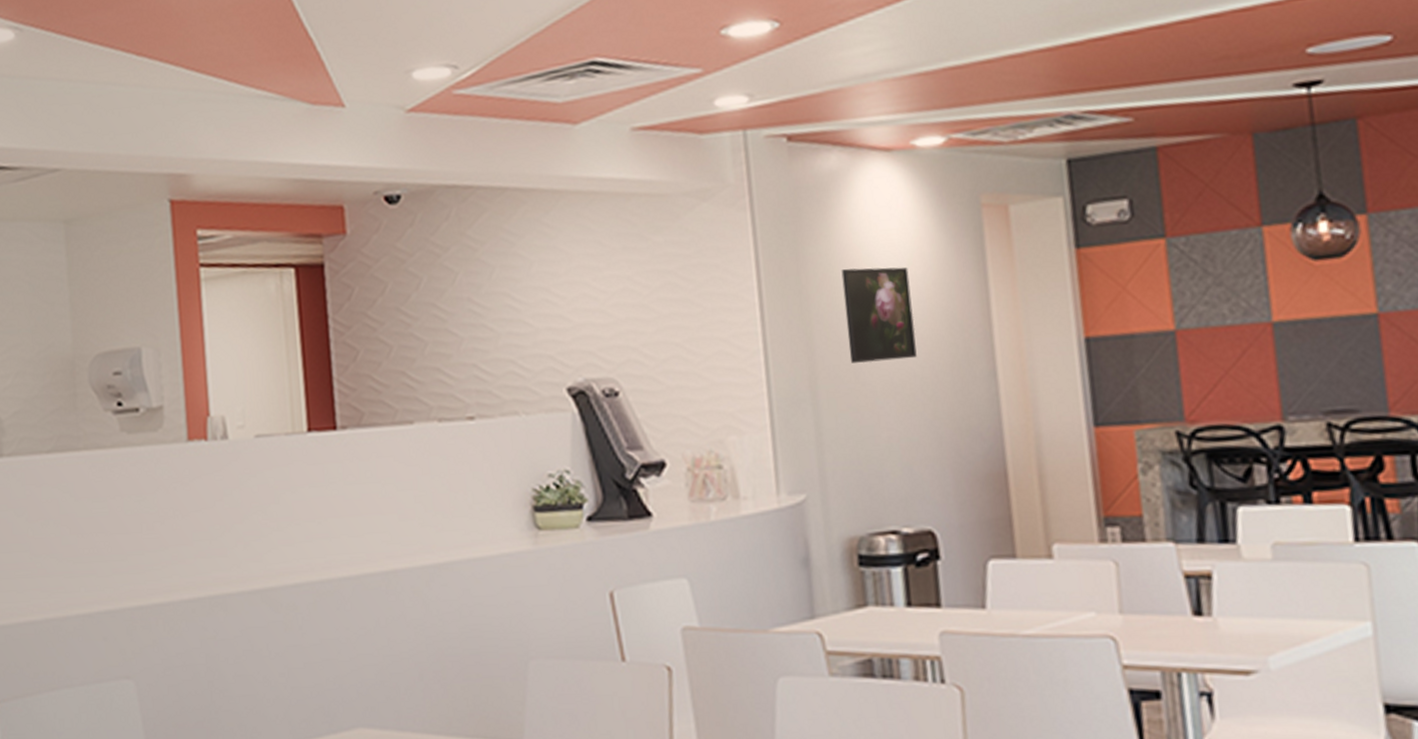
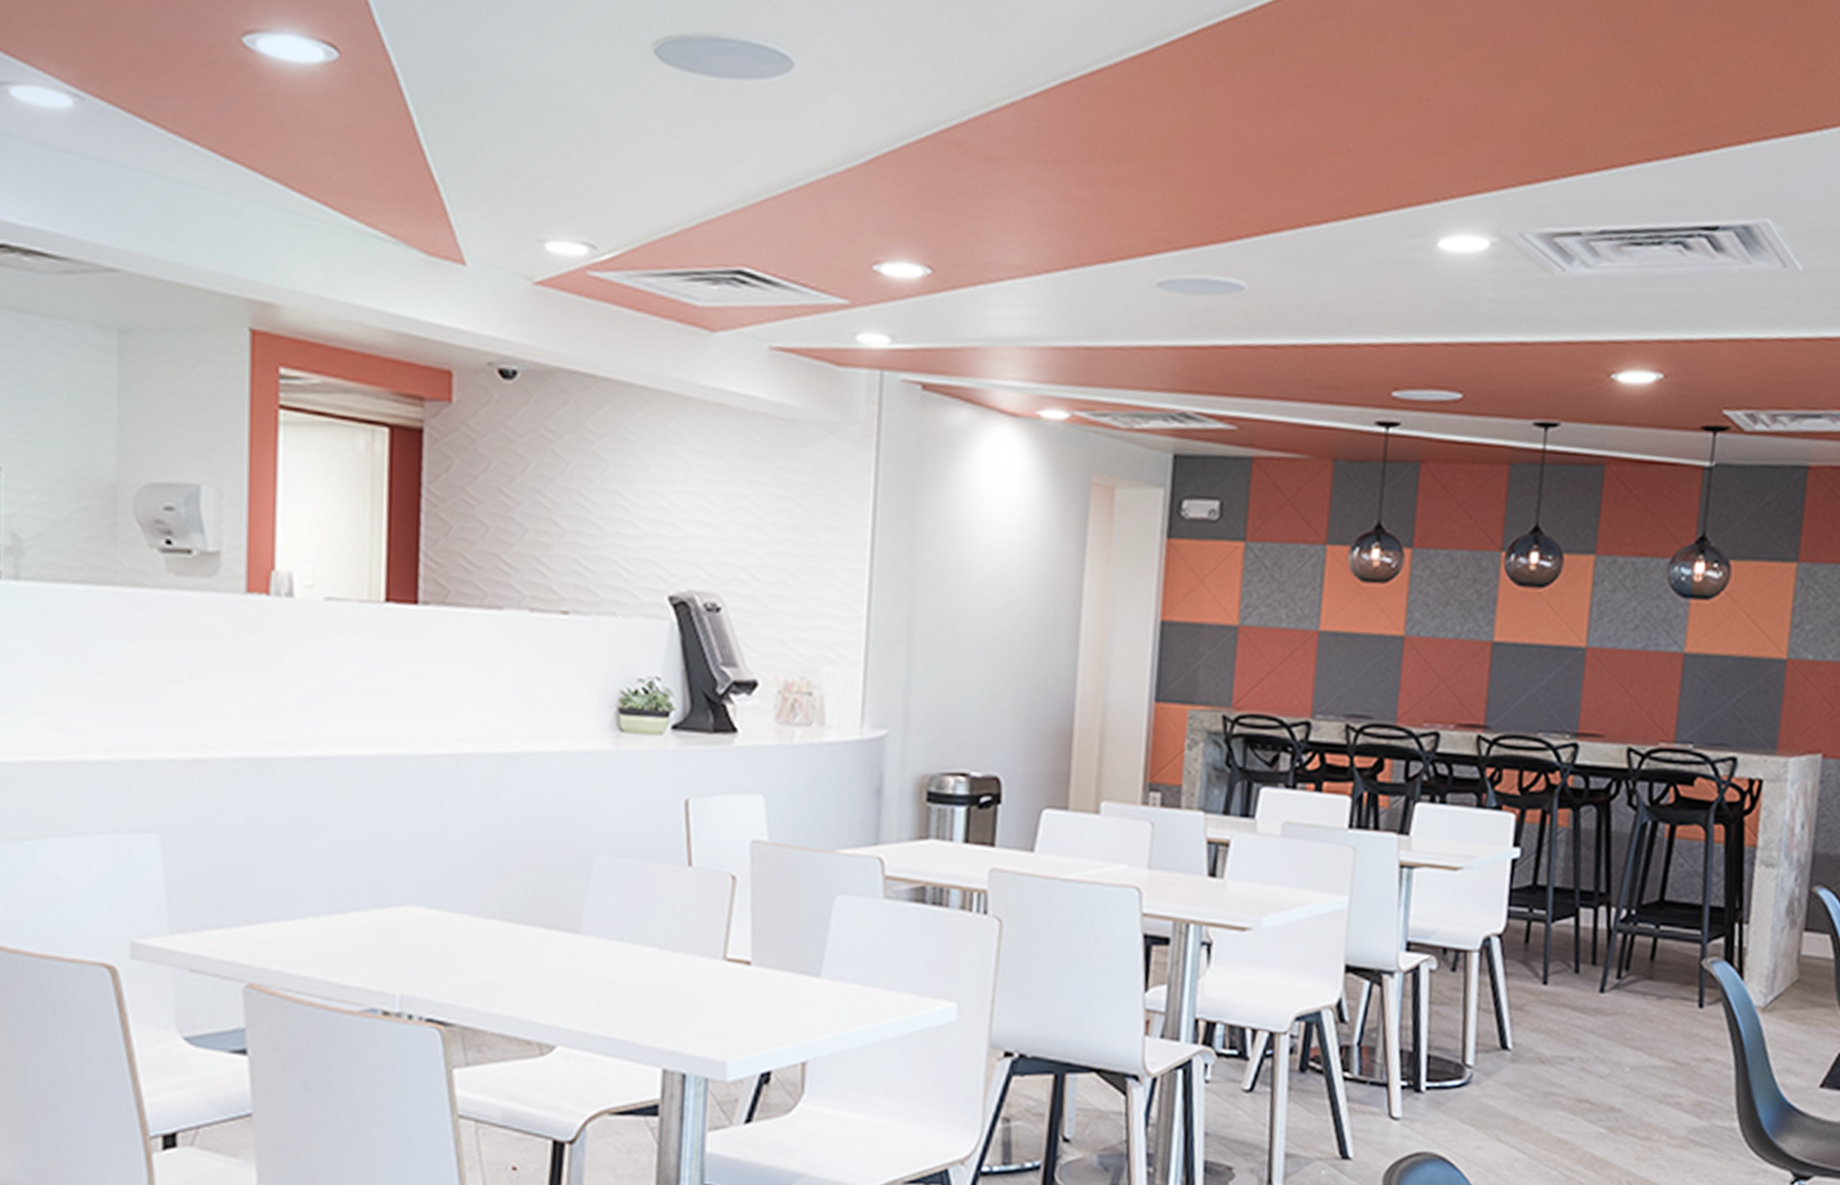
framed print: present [841,267,917,363] -> none [948,523,1015,617]

